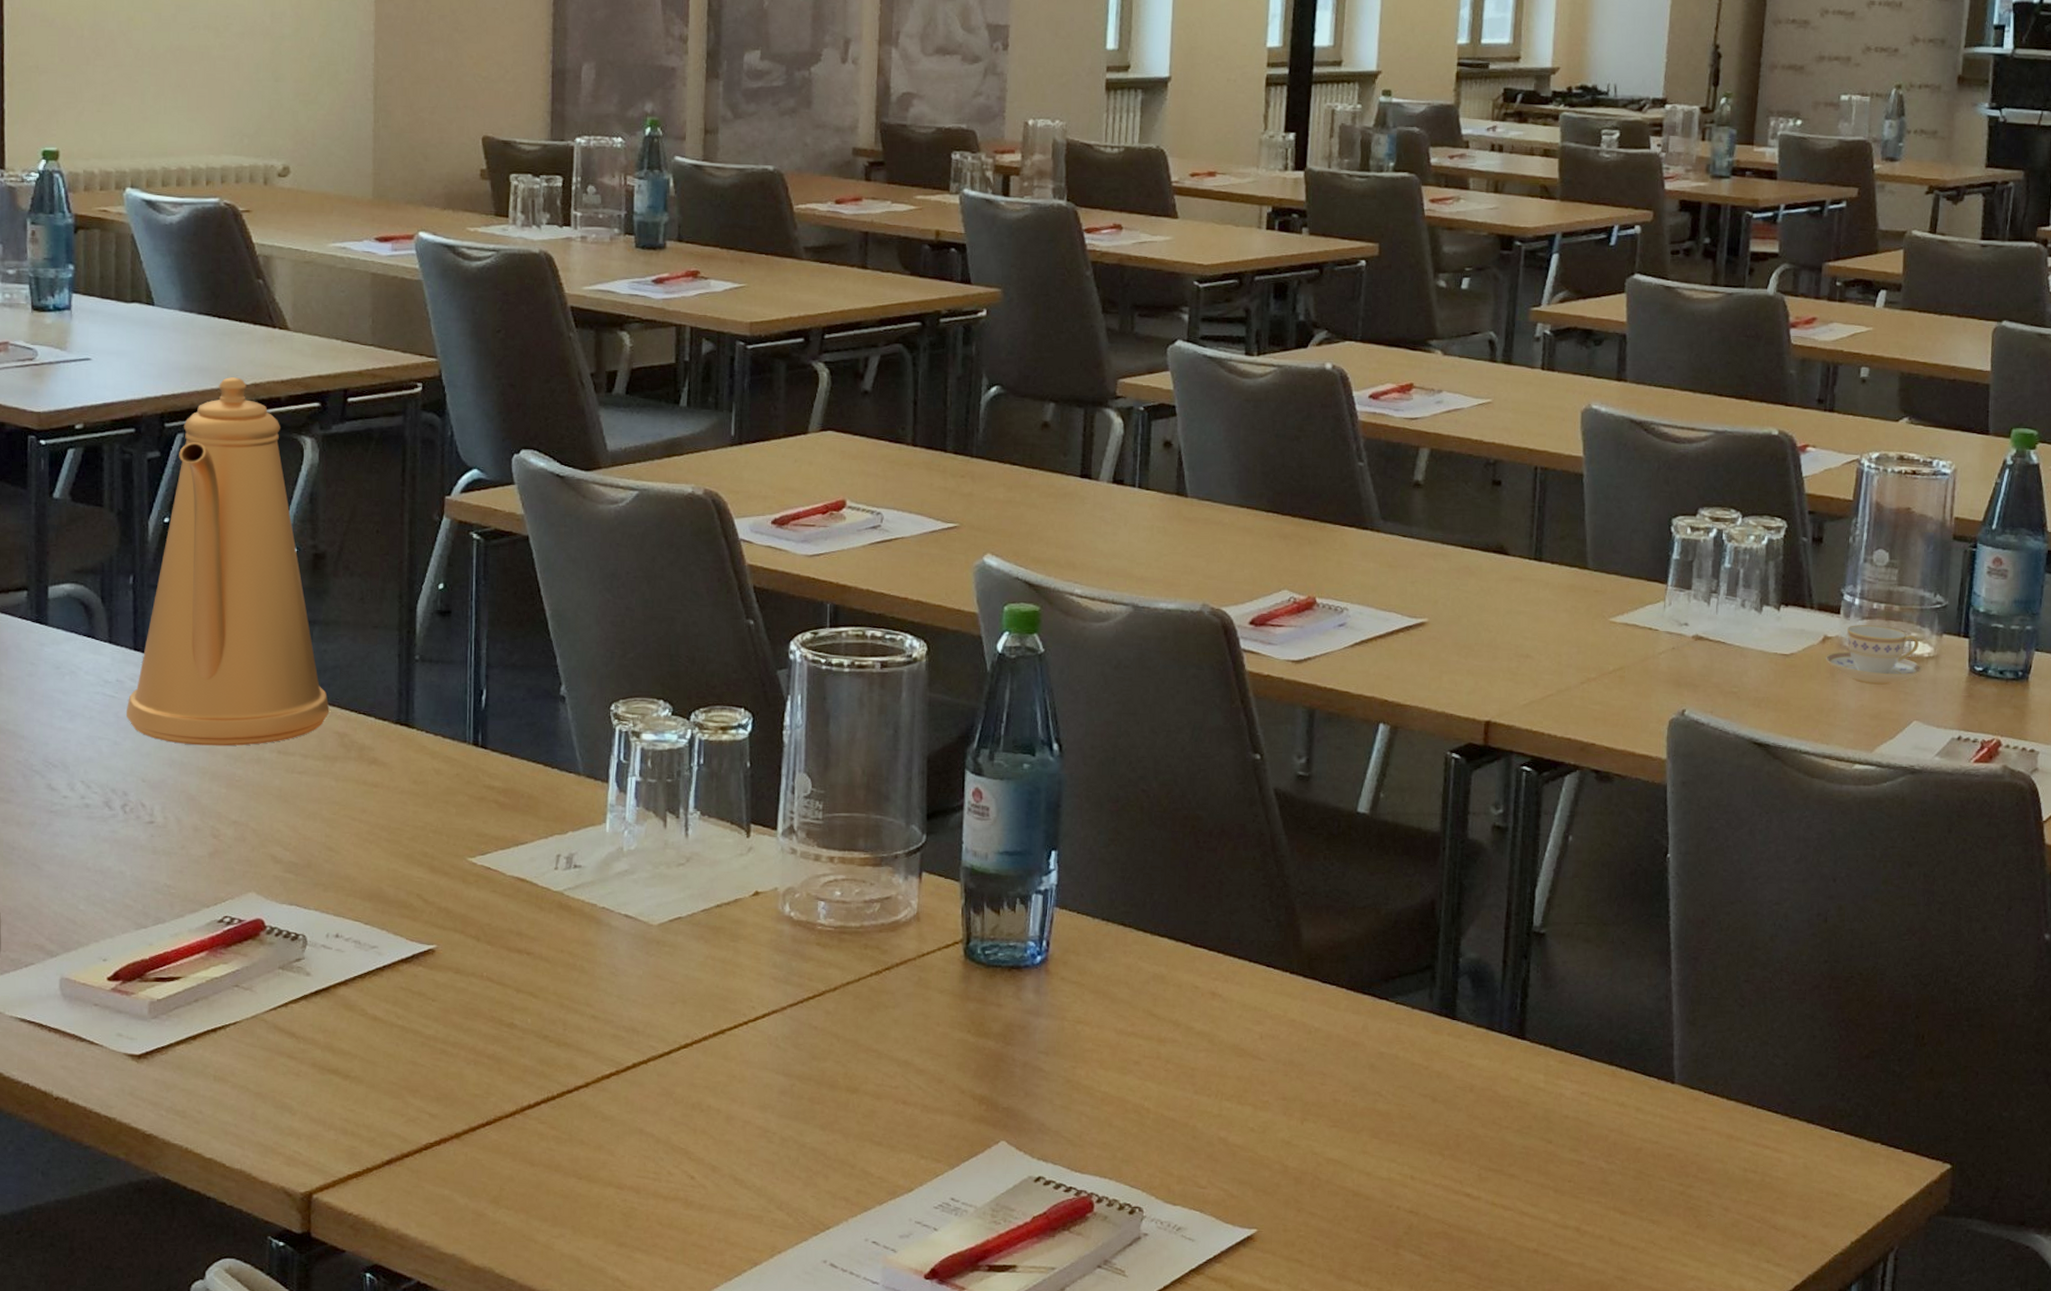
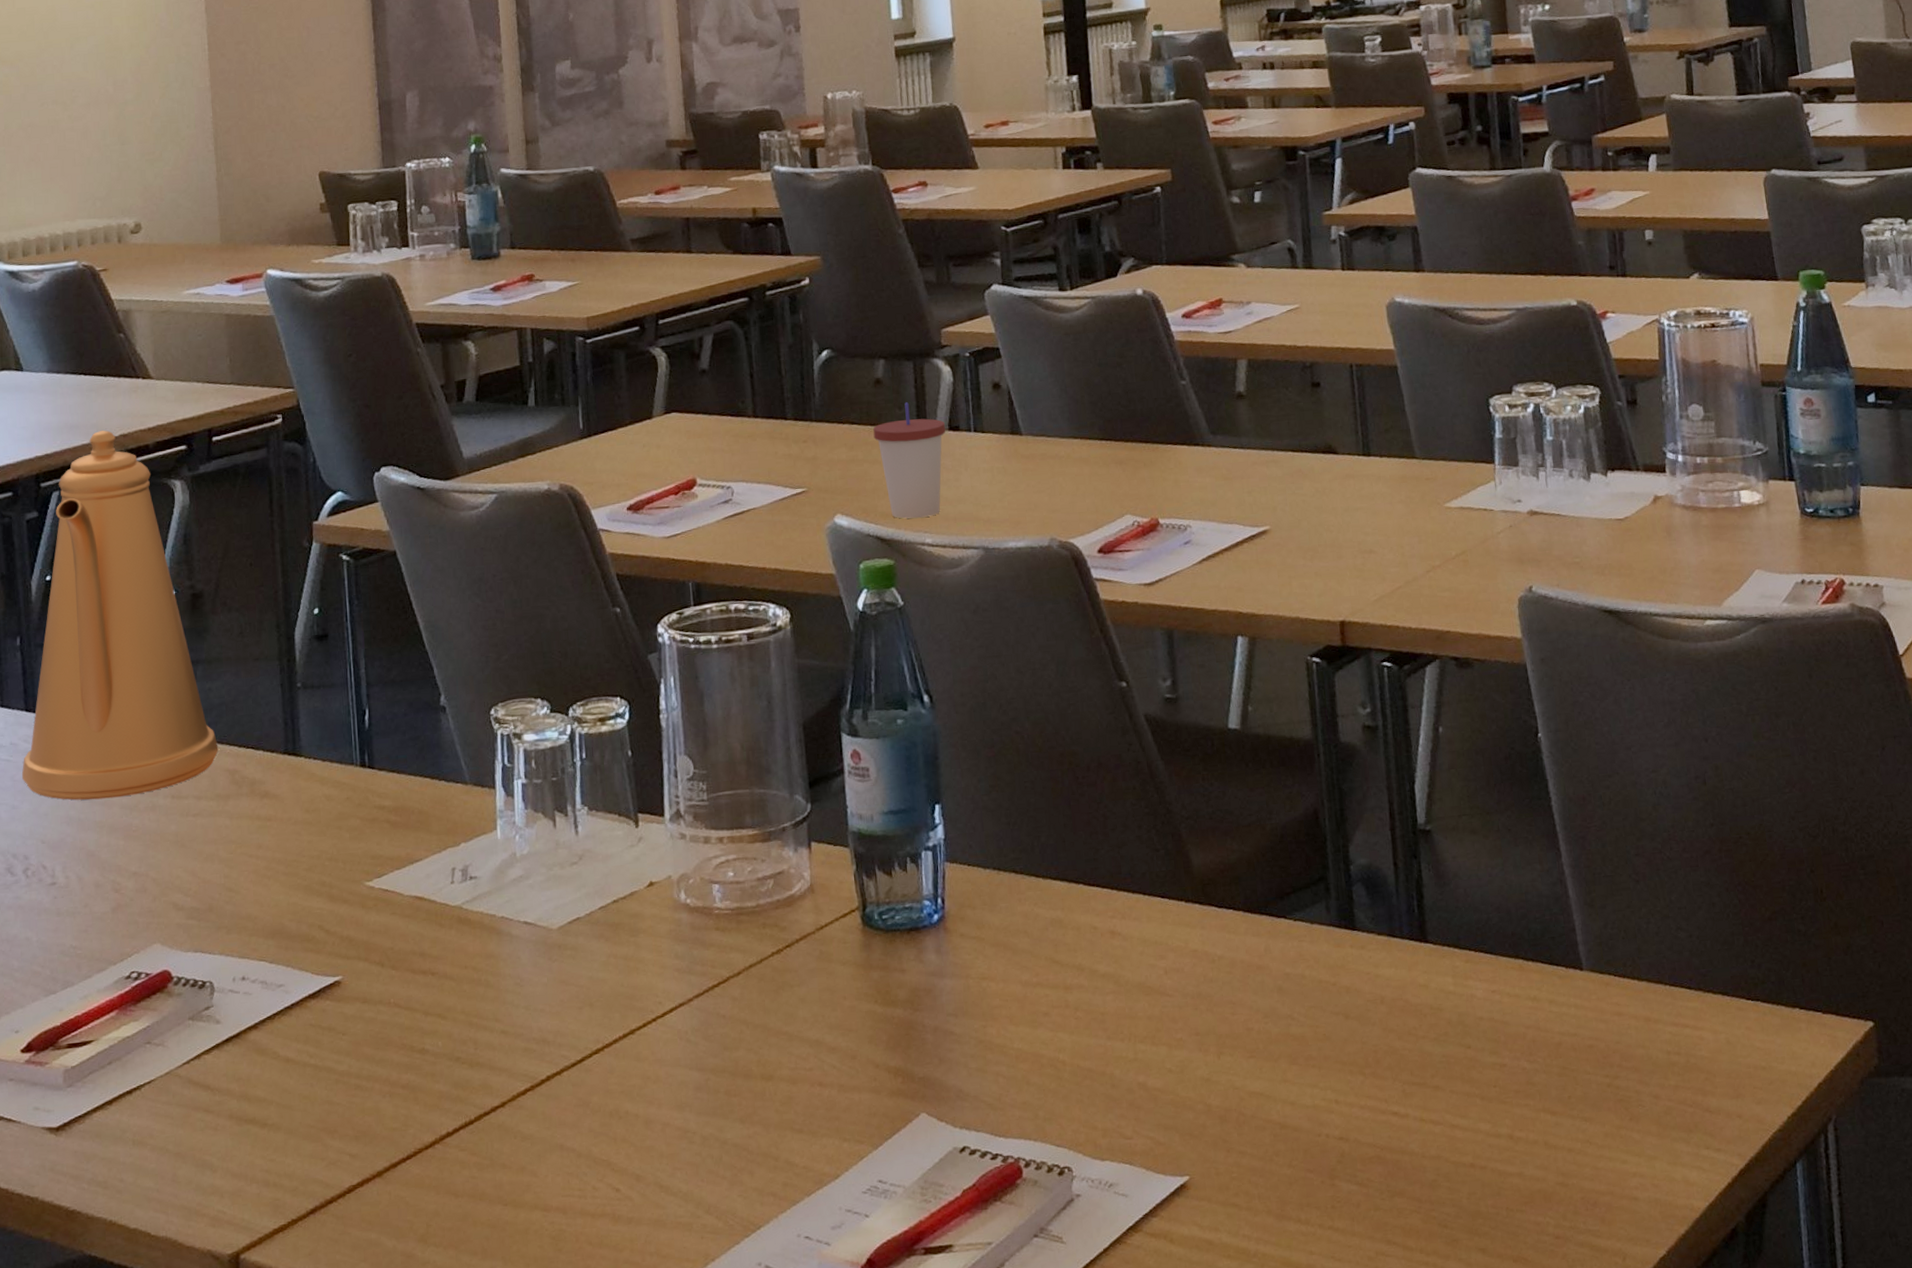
cup: none [1034,449,1109,568] -> present [873,402,945,519]
teacup: present [1825,625,1923,685] -> none [1659,479,1756,539]

